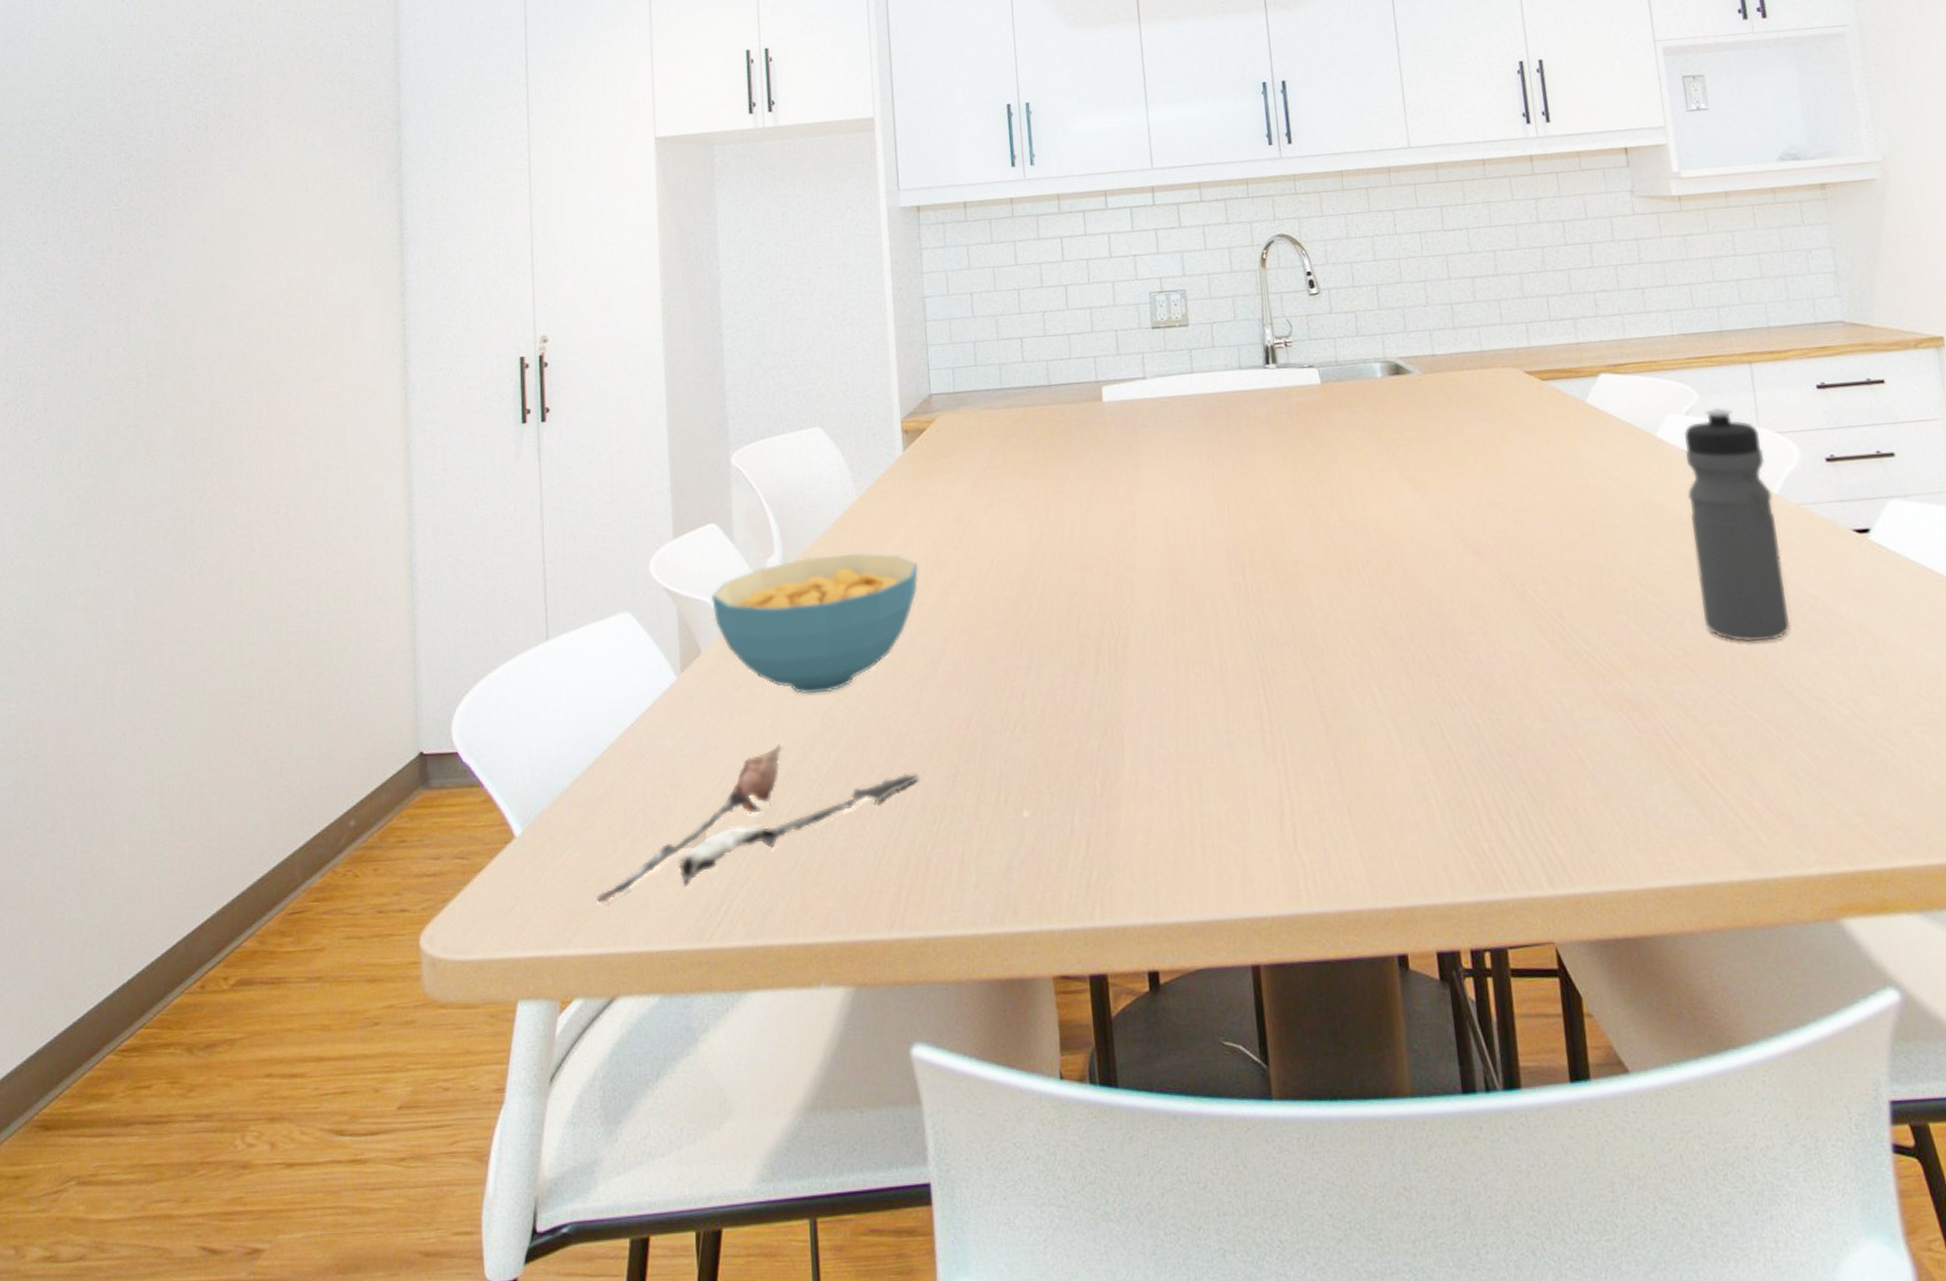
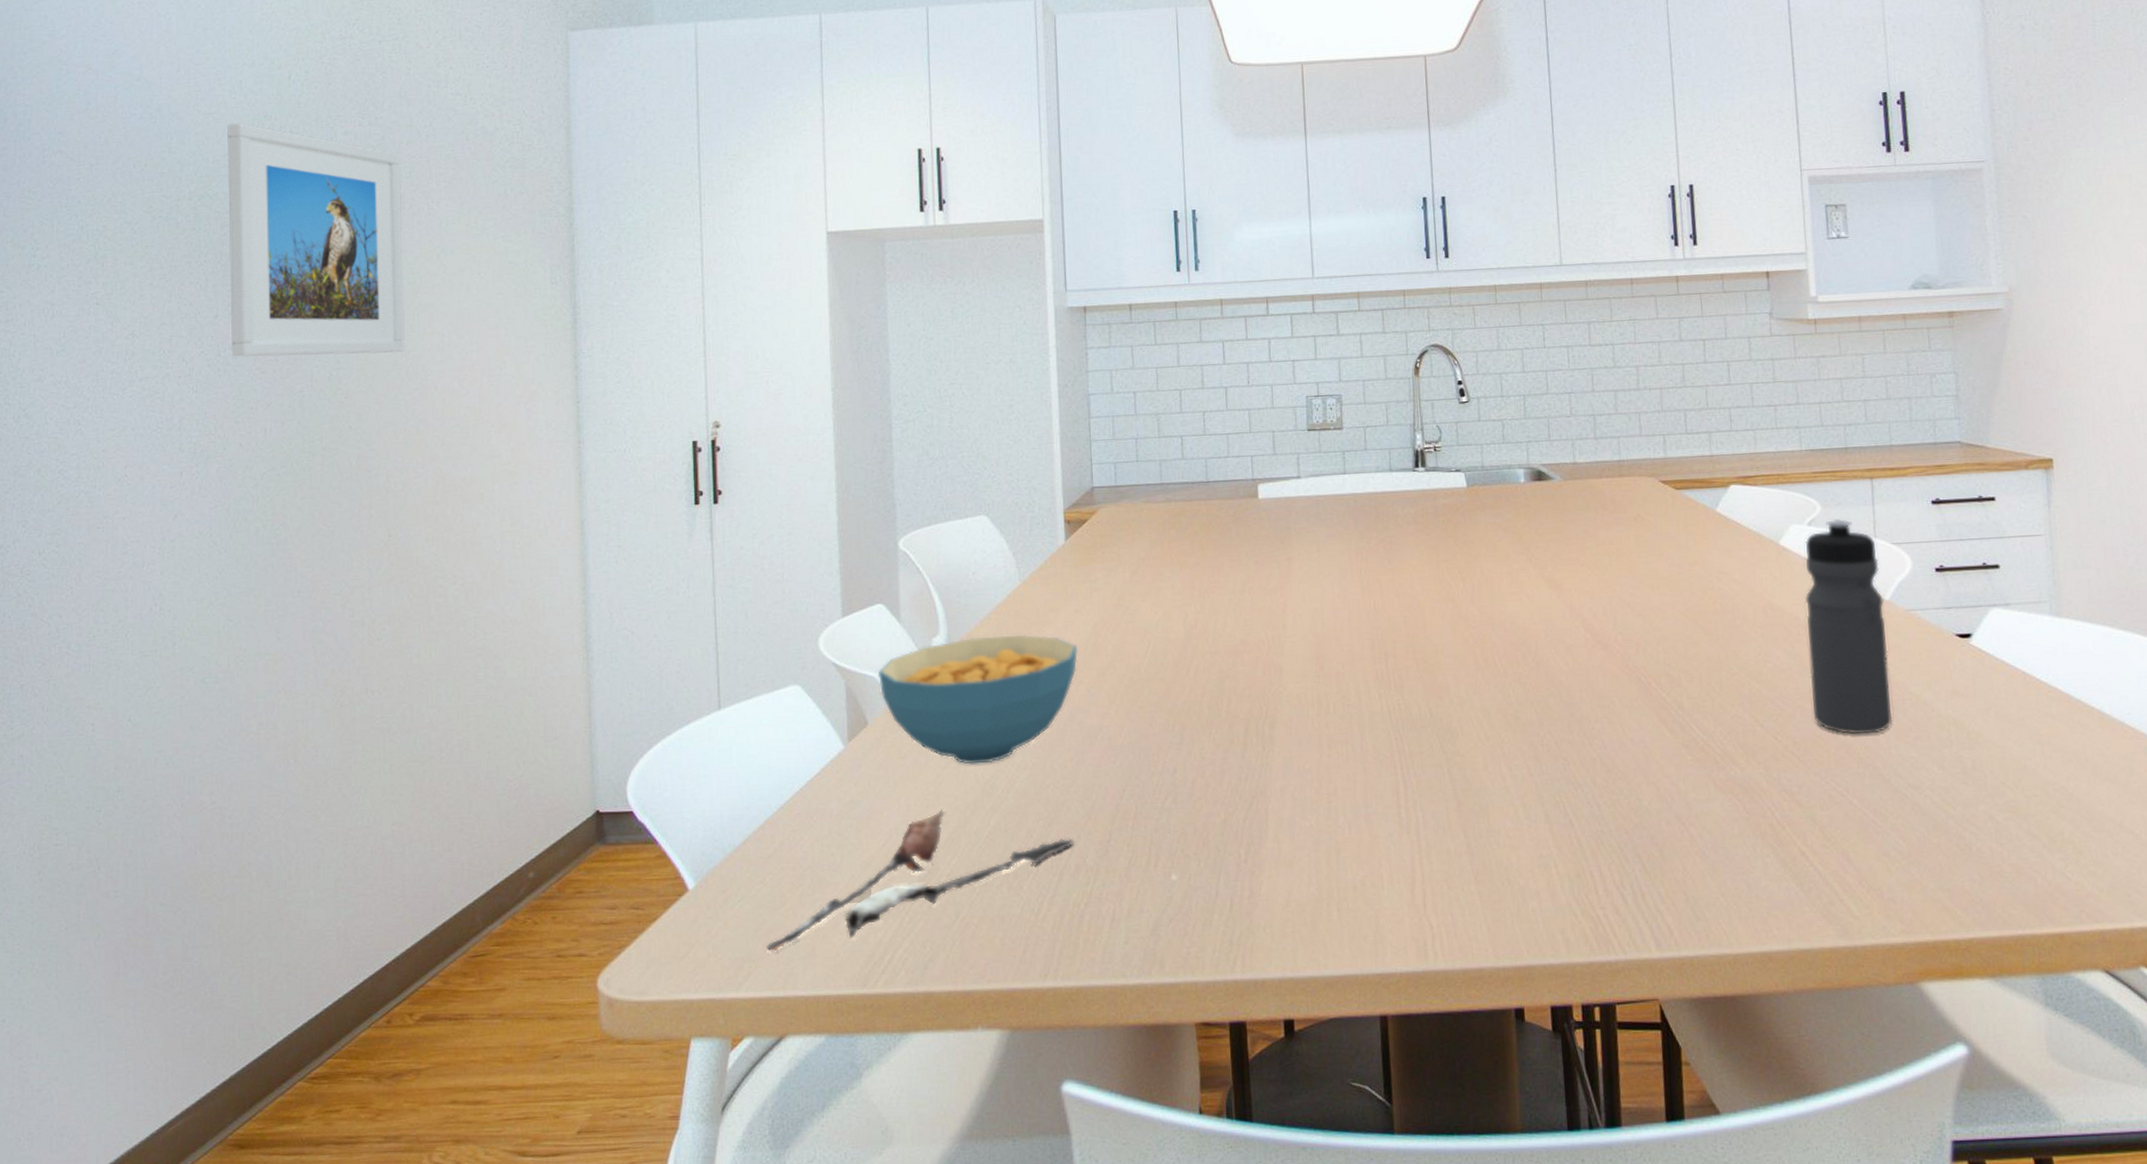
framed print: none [60,47,232,284] -> present [227,123,405,357]

